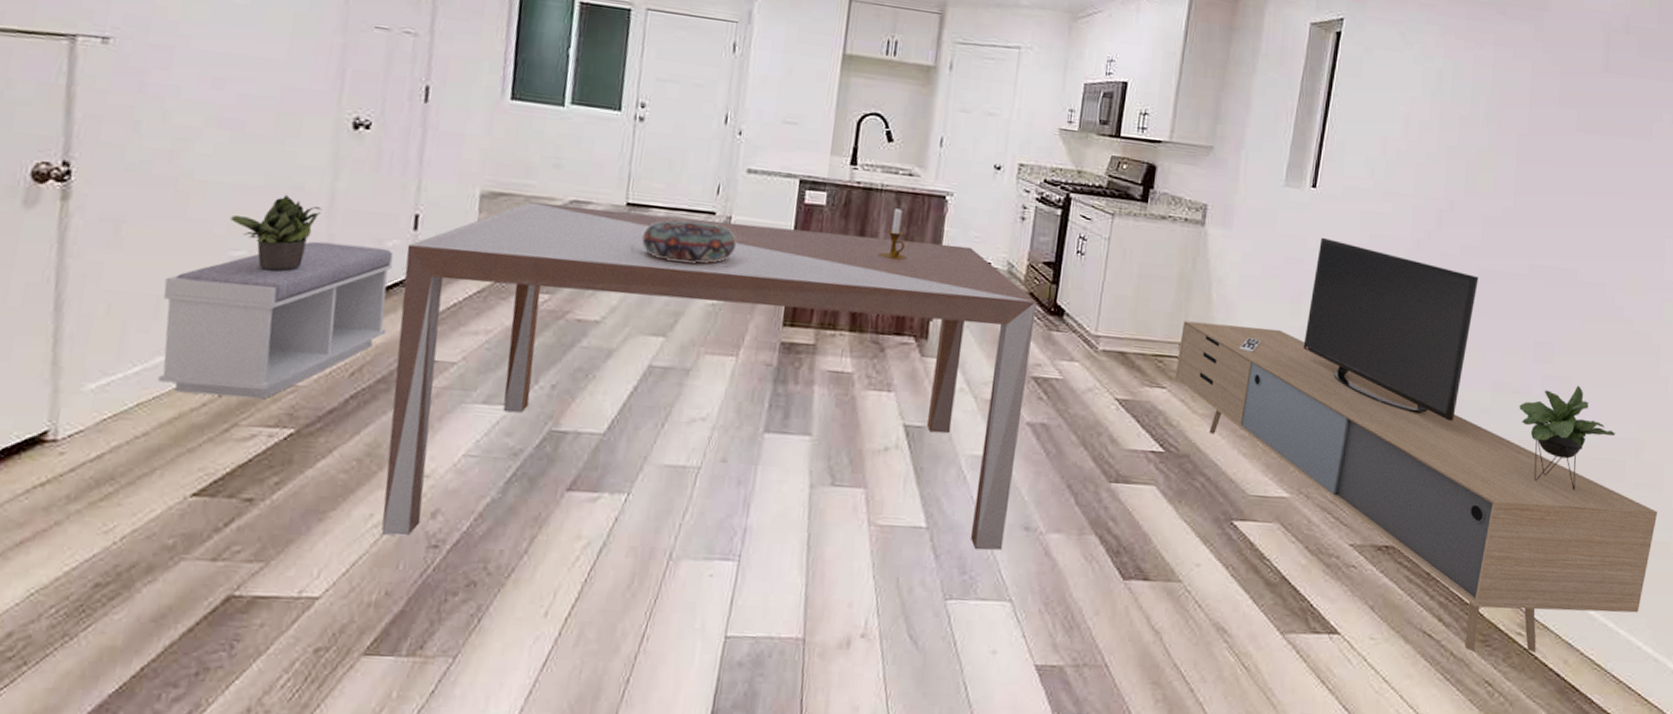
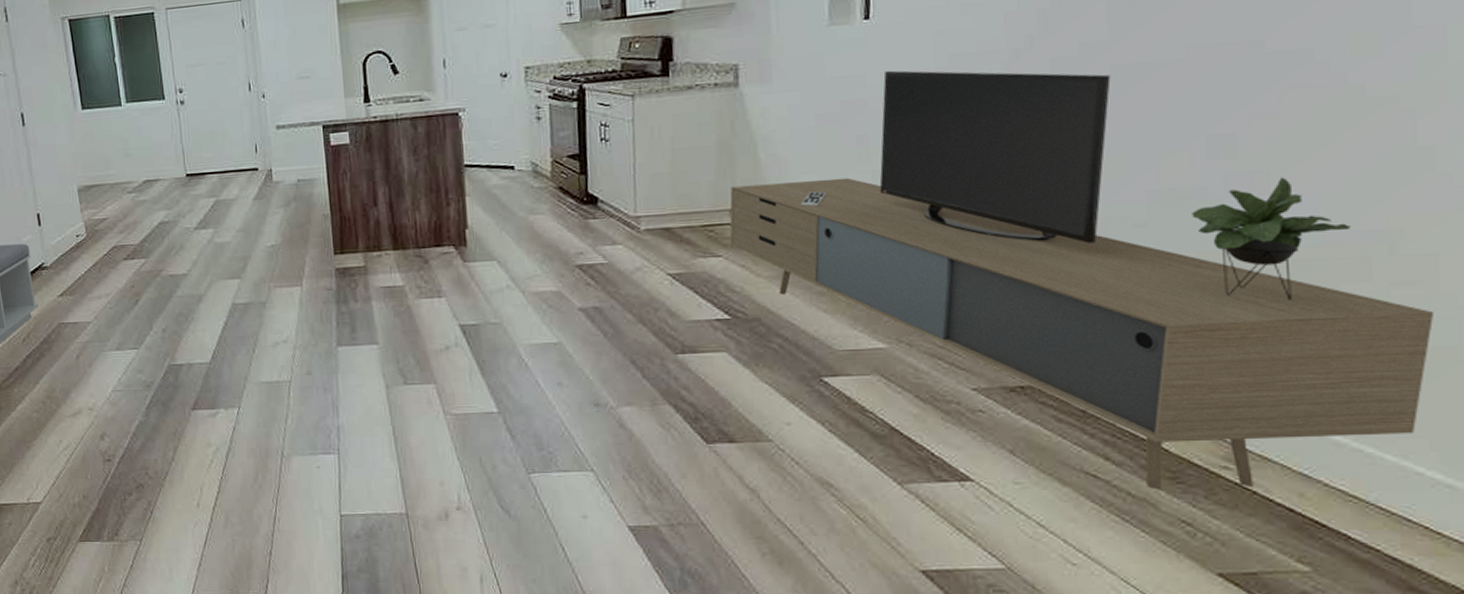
table: present [381,202,1037,550] -> none [37,155,576,454]
decorative bowl: present [641,220,736,264] -> none [204,178,280,215]
candlestick: present [878,208,907,260] -> none [405,133,433,180]

